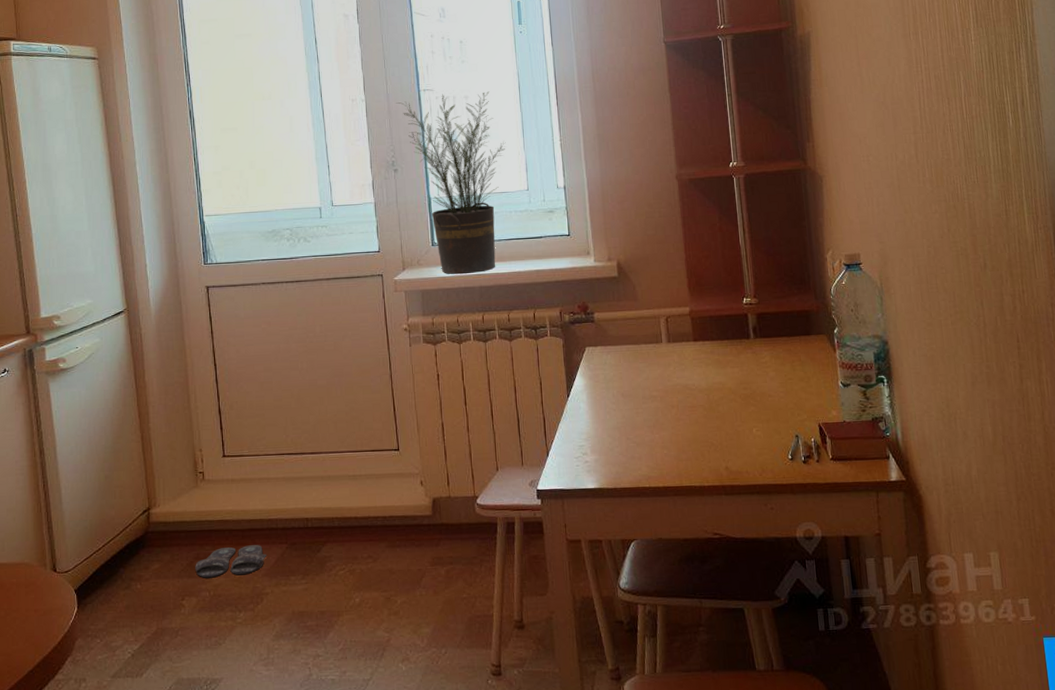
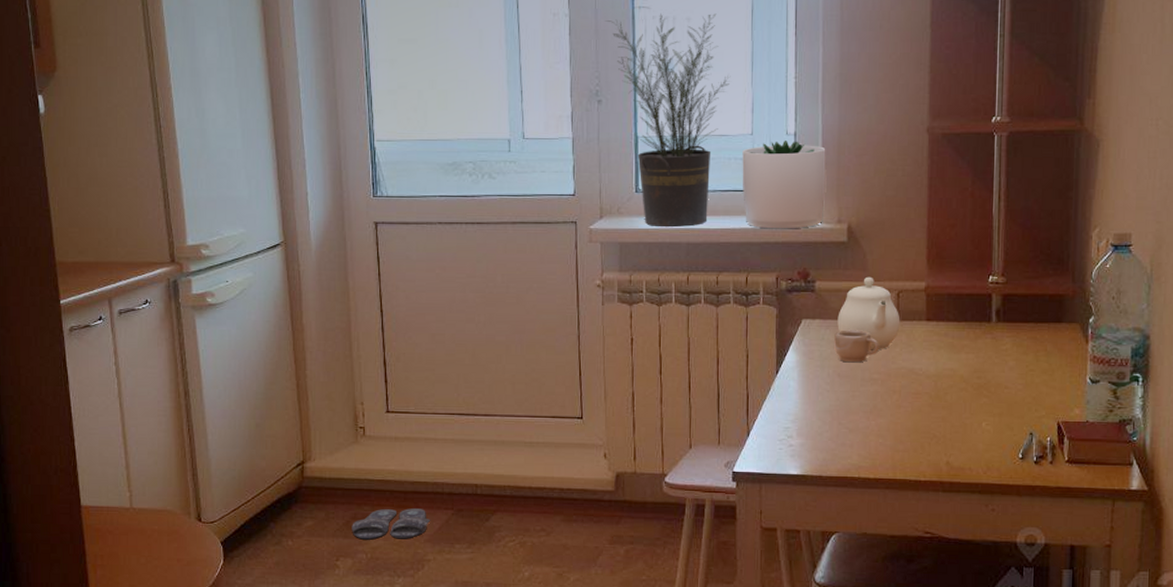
planter: none [521,193,595,270] -> present [742,141,826,229]
cup: none [615,353,655,383] -> present [834,330,879,363]
teapot: none [616,305,672,371] -> present [837,276,900,350]

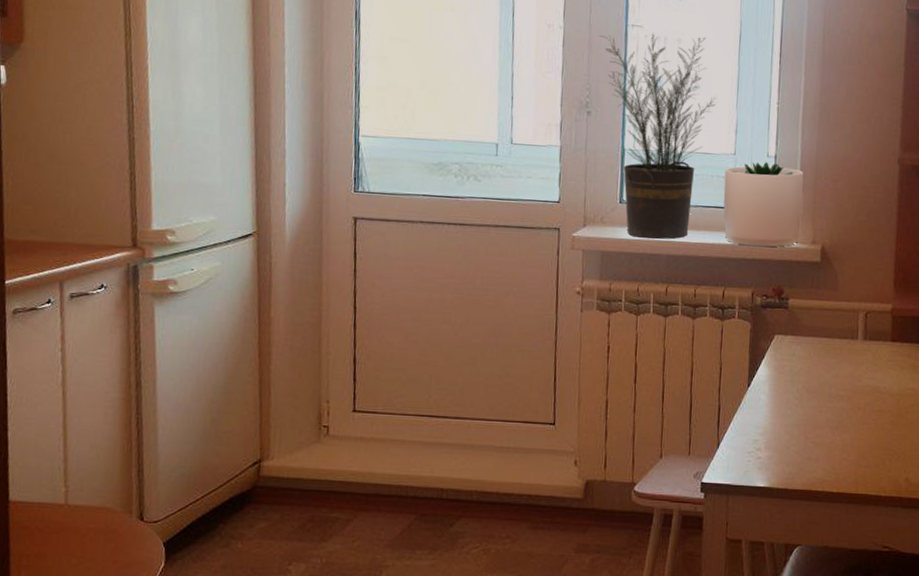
slippers: present [352,508,431,540] -> none [307,512,393,544]
cup: present [834,330,879,363] -> none [804,347,847,379]
teapot: present [837,276,900,350] -> none [808,296,867,368]

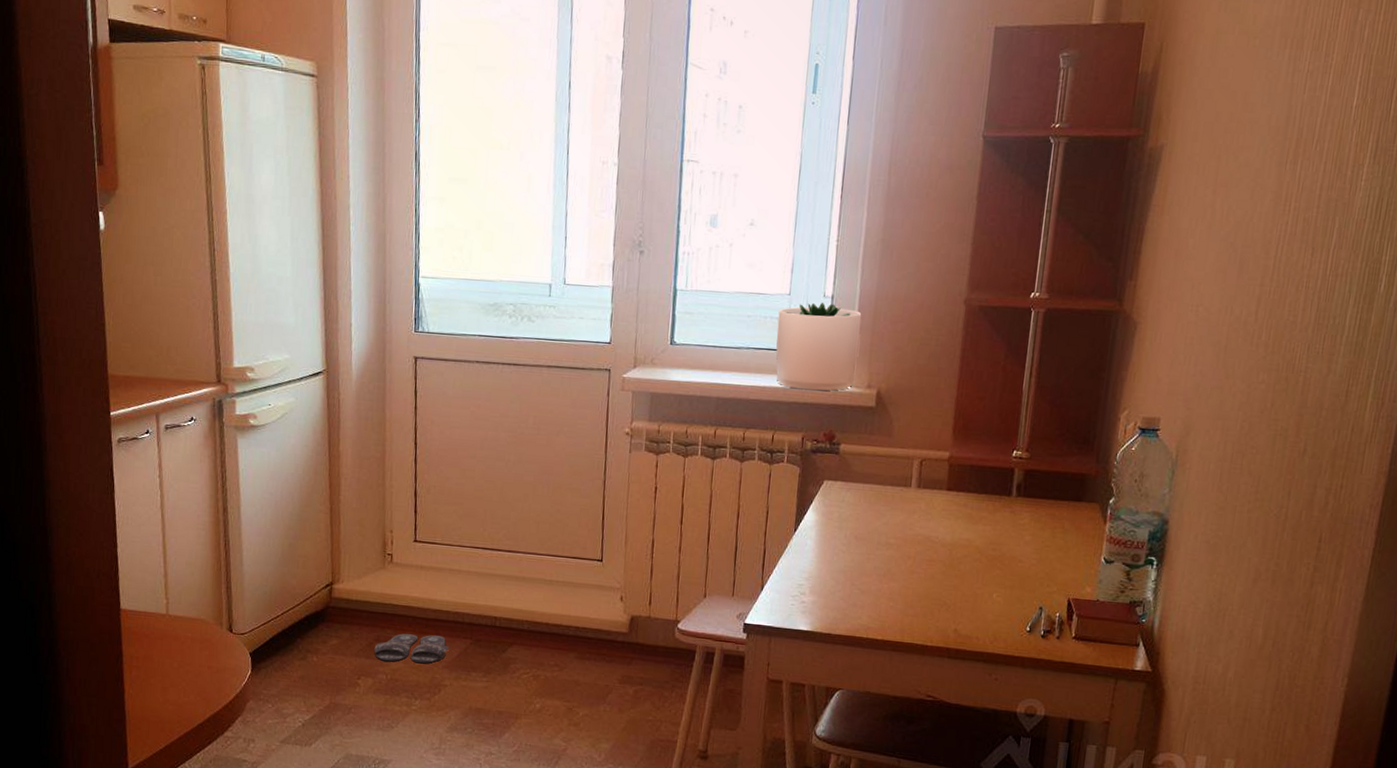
slippers: none [307,512,393,544] -> present [374,633,450,664]
potted plant: present [598,33,717,239] -> none [653,168,774,382]

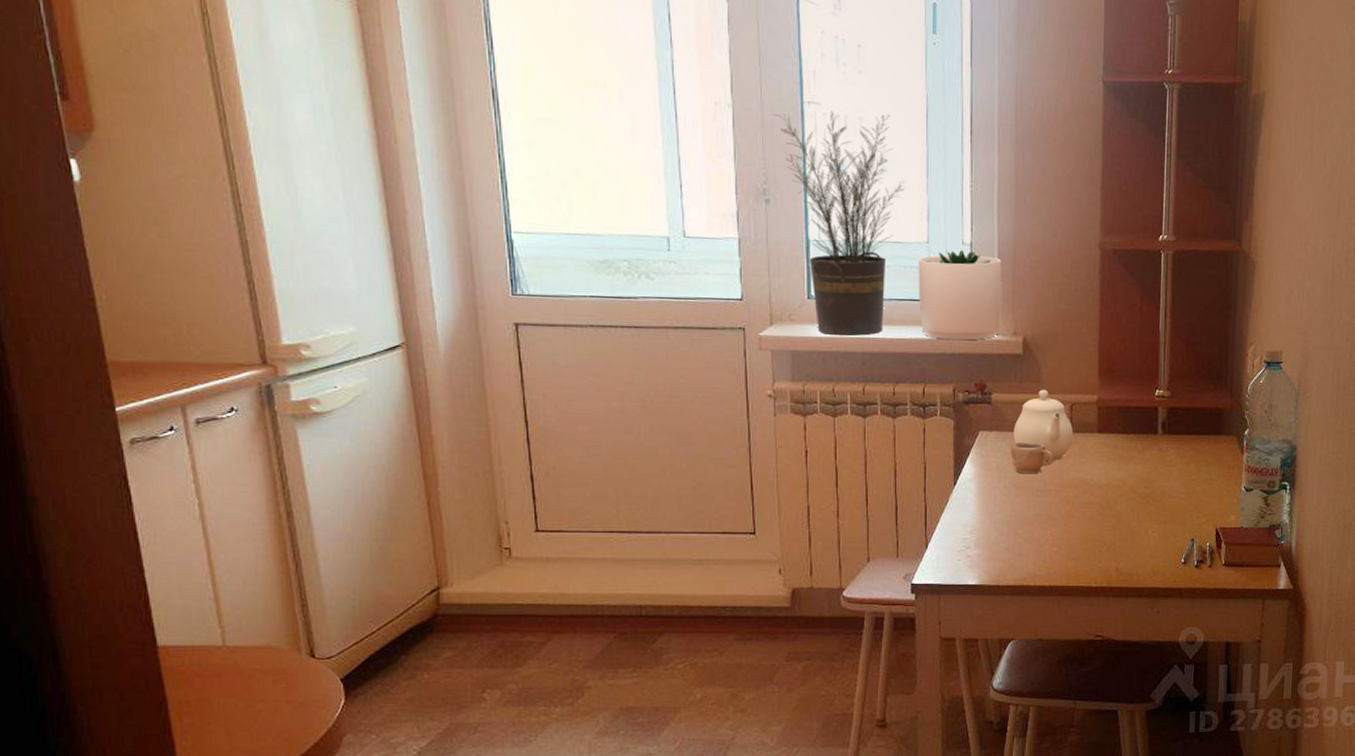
slippers: present [374,633,450,664] -> none [499,633,591,669]
potted plant: none [653,168,774,382] -> present [772,110,906,336]
cup: none [853,493,898,527] -> present [1010,441,1054,474]
teapot: none [858,443,921,516] -> present [1013,389,1074,462]

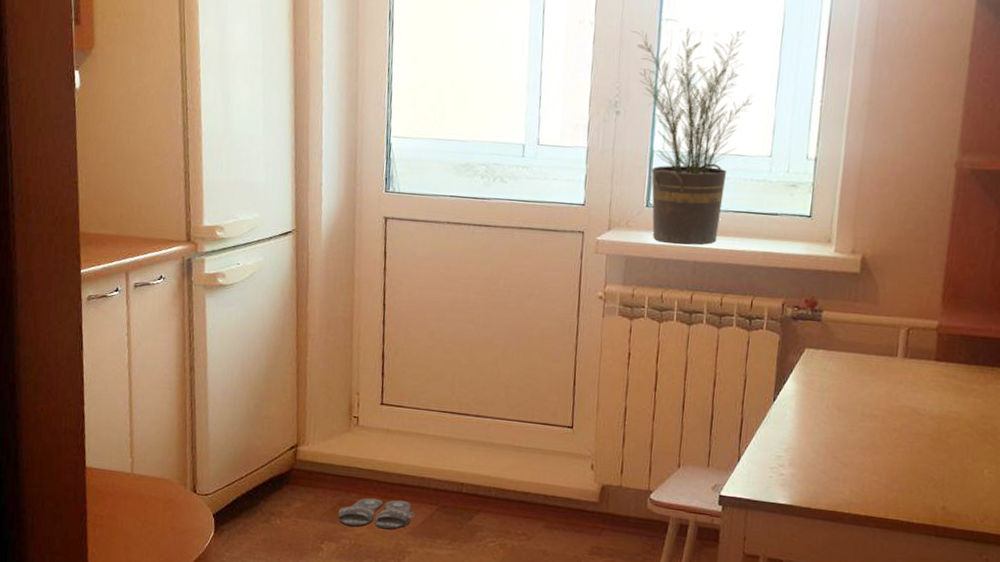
slippers: none [499,633,591,669] -> present [338,498,415,530]
planter: present [918,250,1002,341] -> none [755,165,847,256]
cup: present [1010,441,1054,474] -> none [835,362,883,397]
teapot: present [1013,389,1074,462] -> none [841,310,908,386]

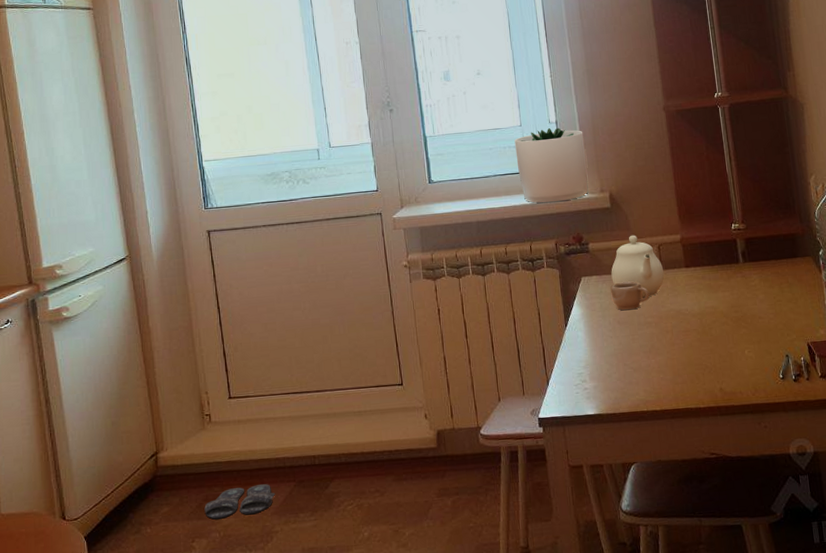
potted plant: present [630,27,755,245] -> none [389,31,498,211]
planter: none [755,165,847,256] -> present [514,127,588,203]
cup: none [835,362,883,397] -> present [610,281,650,311]
teapot: none [841,310,908,386] -> present [611,235,665,298]

